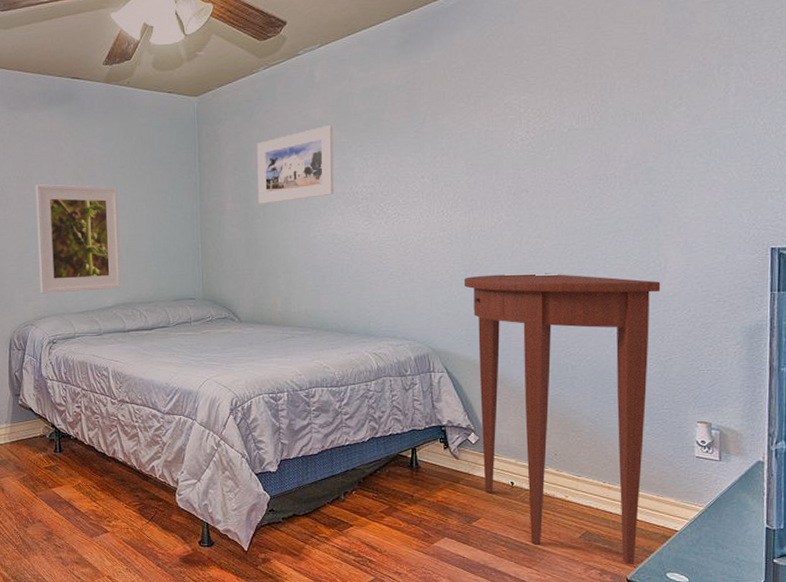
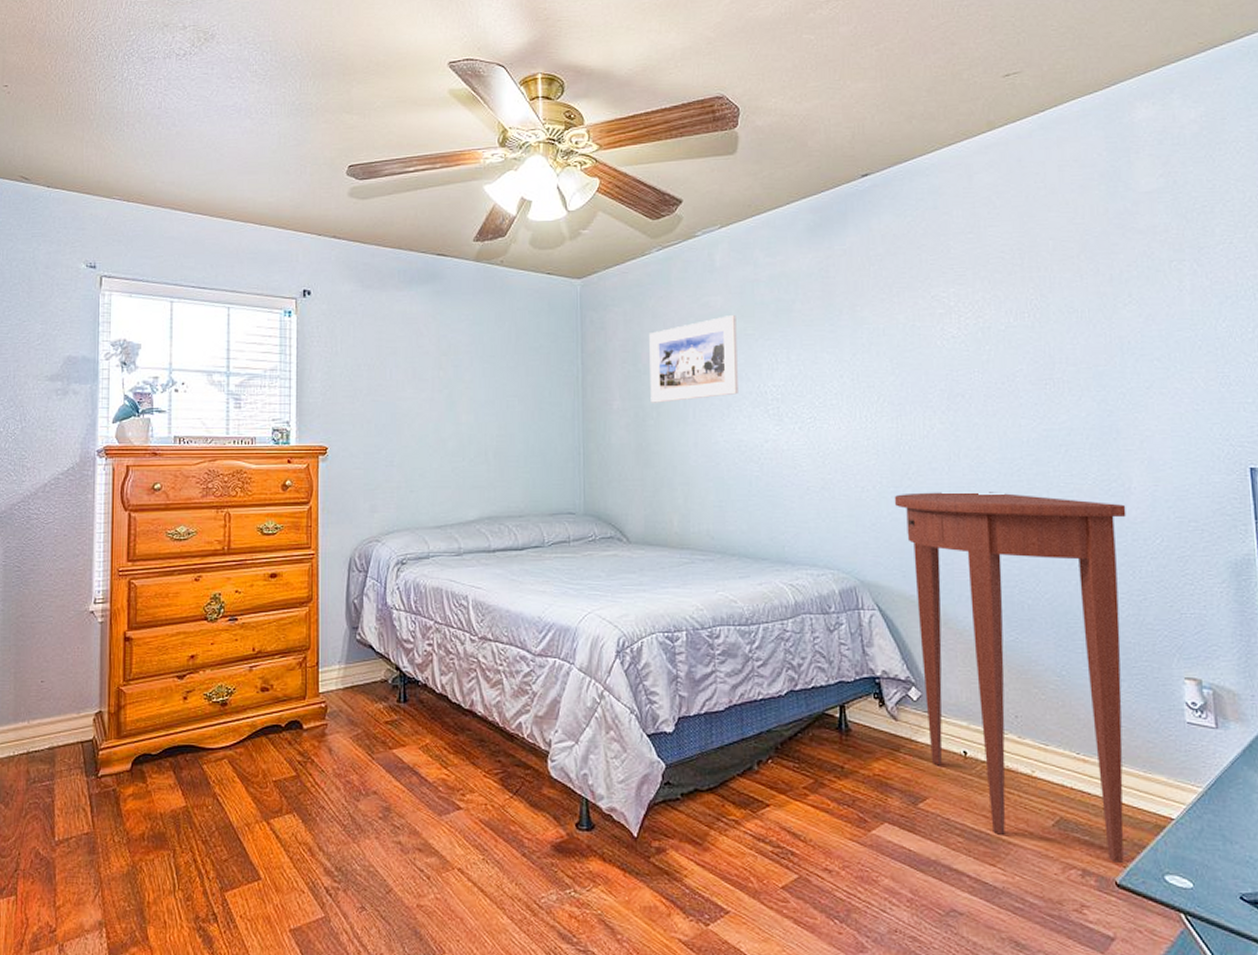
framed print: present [35,184,121,294] -> none [389,374,486,503]

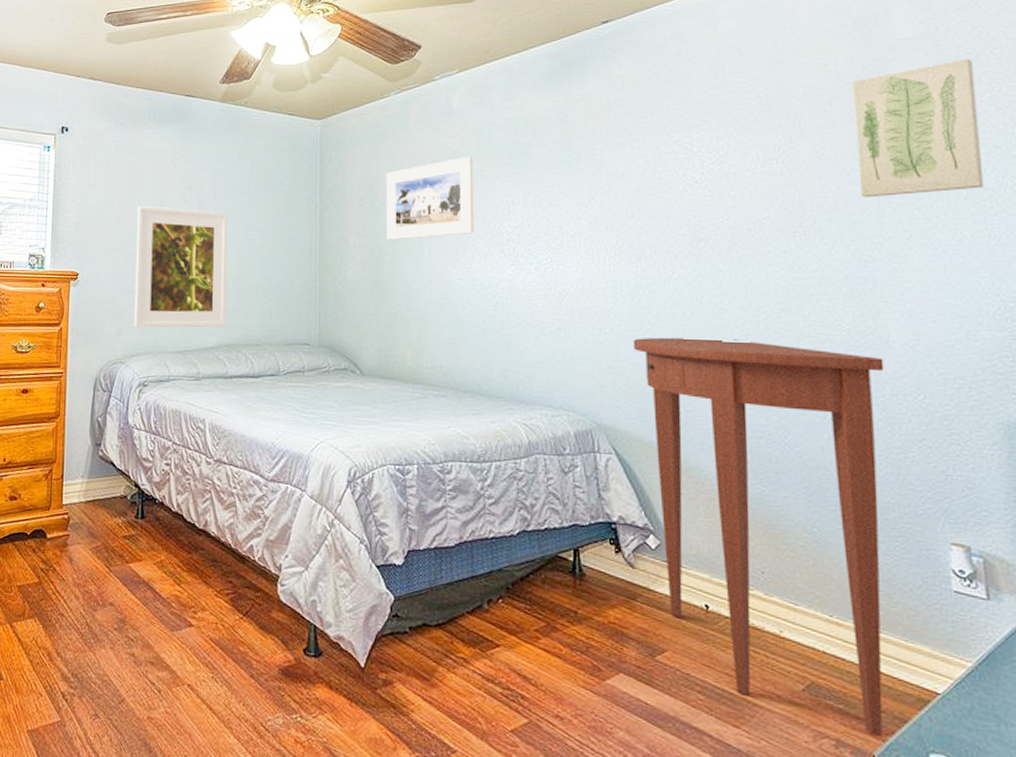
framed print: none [389,374,486,503] -> present [134,206,227,328]
wall art: none [1099,211,1217,349] -> present [853,59,985,198]

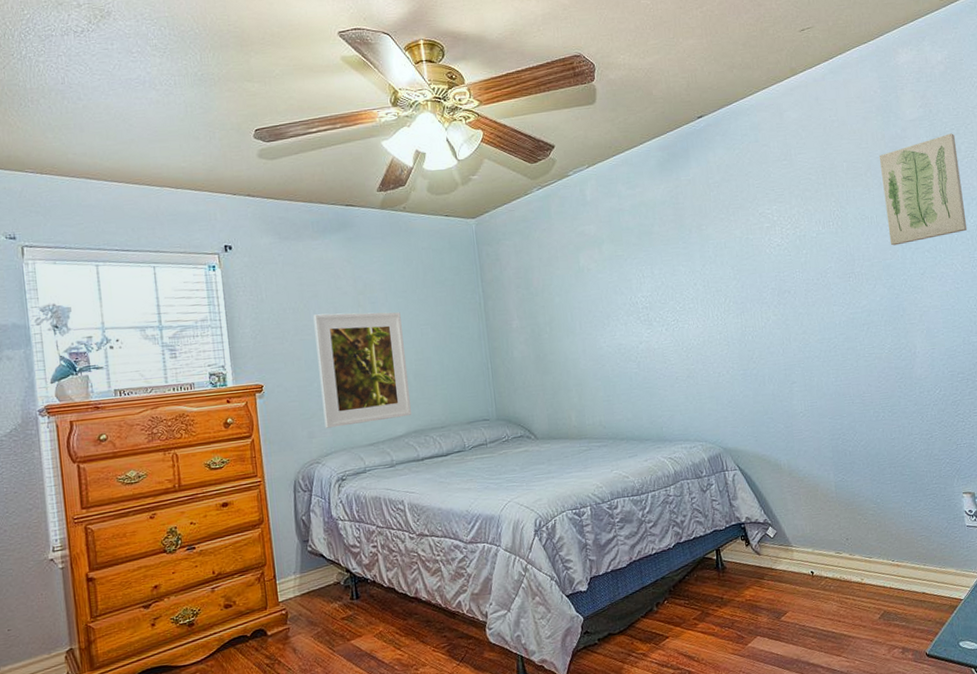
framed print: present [386,156,474,240] -> none [537,239,615,320]
console table: present [632,337,884,736] -> none [743,365,931,639]

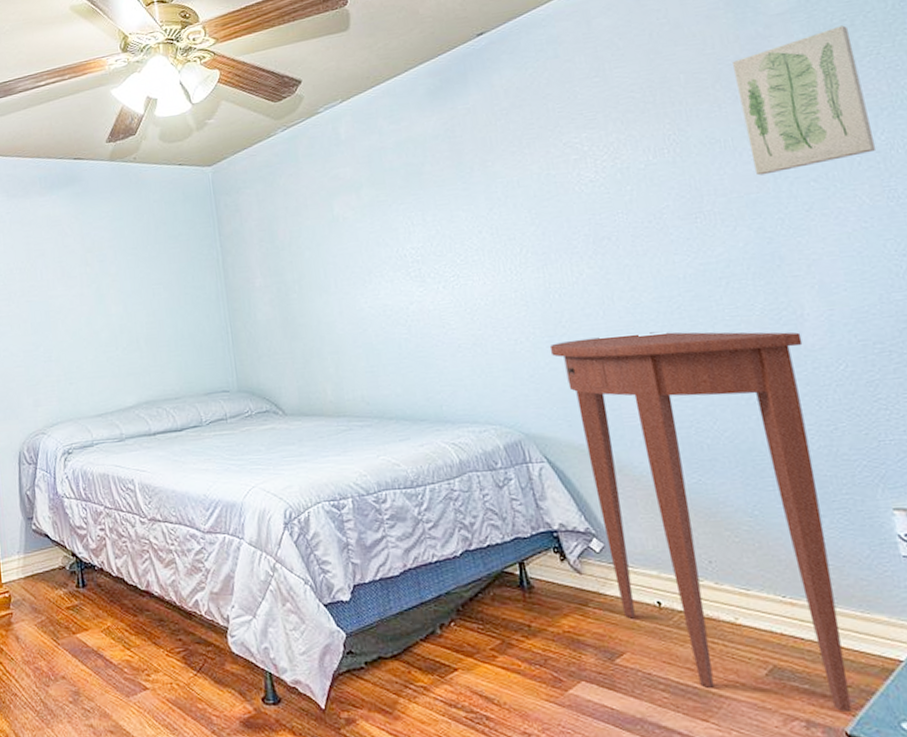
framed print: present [313,312,411,428] -> none [40,270,142,396]
console table: none [743,365,931,639] -> present [549,332,852,711]

